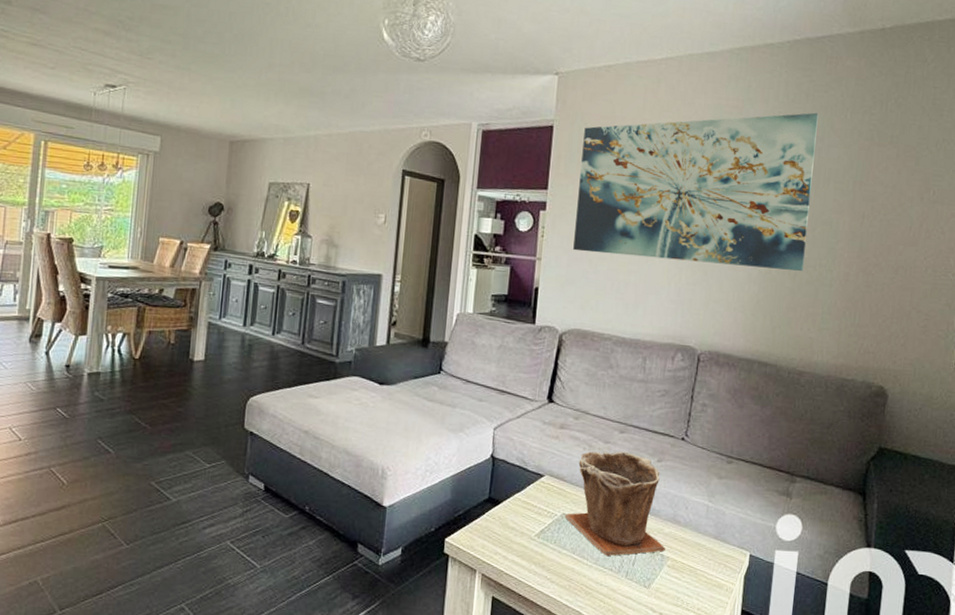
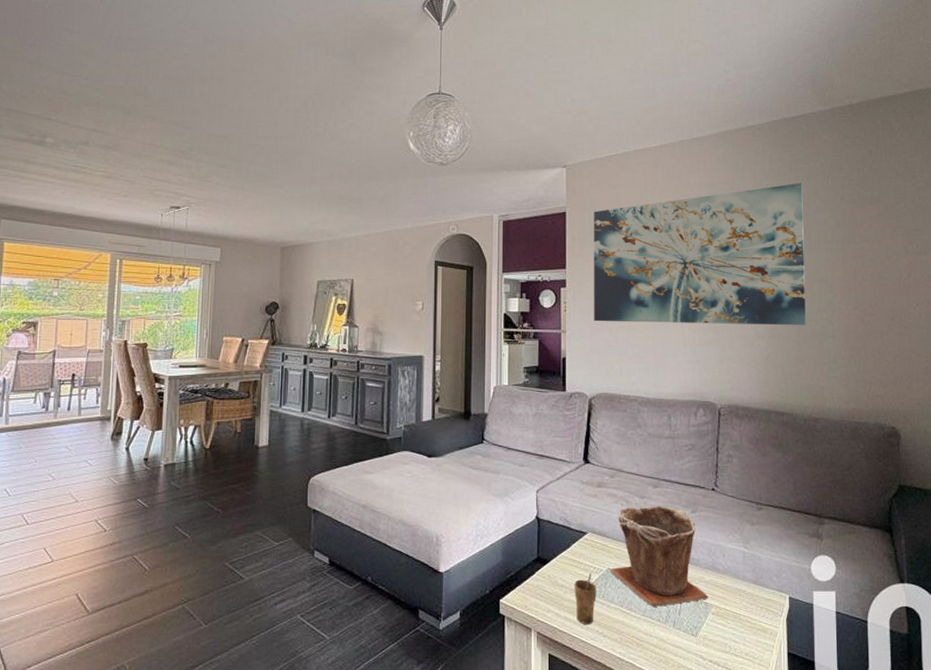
cup: none [524,517,549,570] -> present [574,573,597,625]

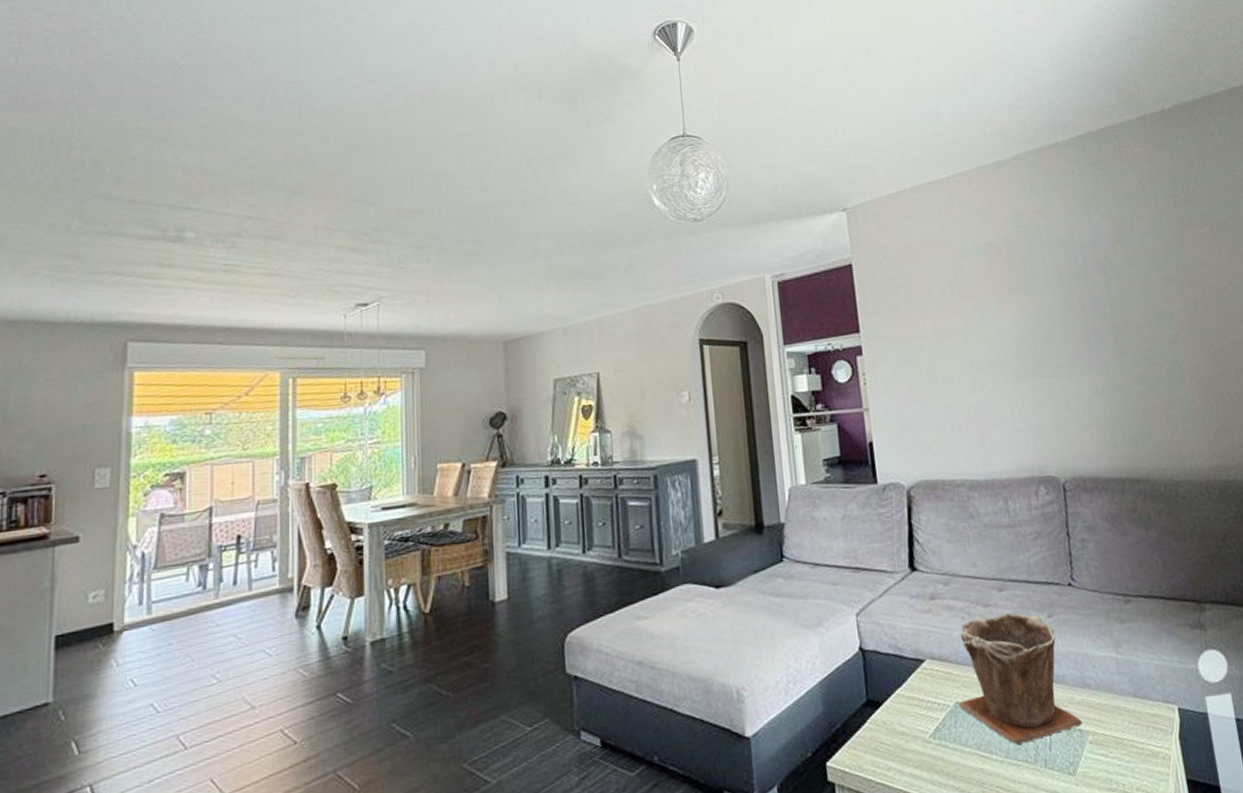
cup: present [574,573,597,625] -> none [916,711,947,781]
wall art: present [594,182,807,325] -> none [885,204,1150,394]

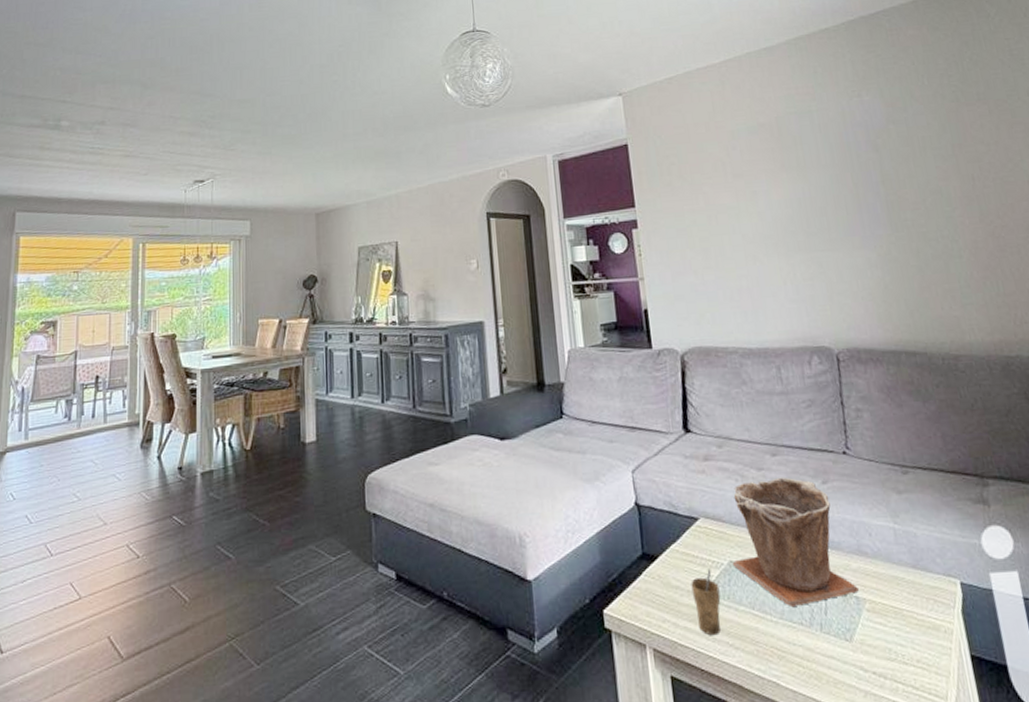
cup: none [916,711,947,781] -> present [691,569,721,636]

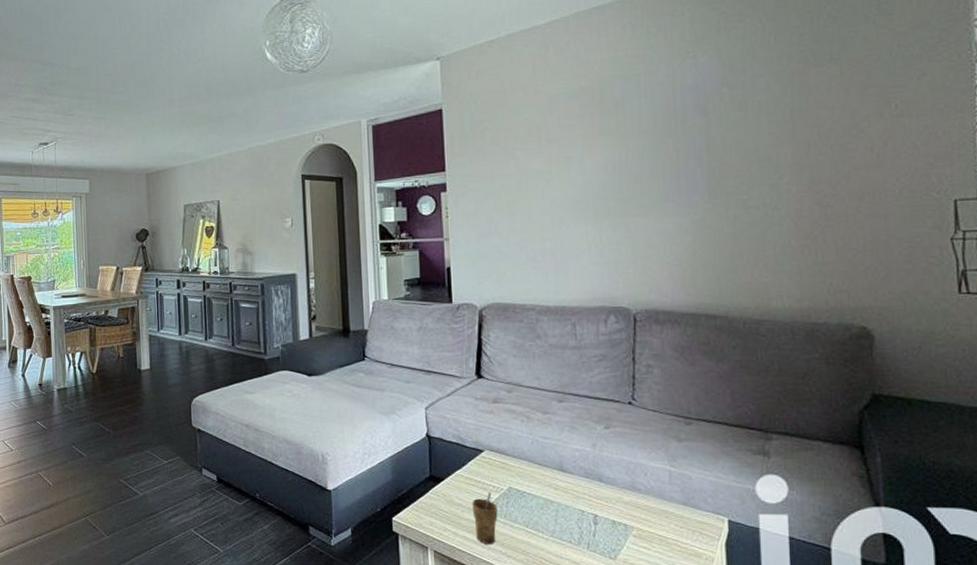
plant pot: present [732,477,859,608] -> none [511,421,628,529]

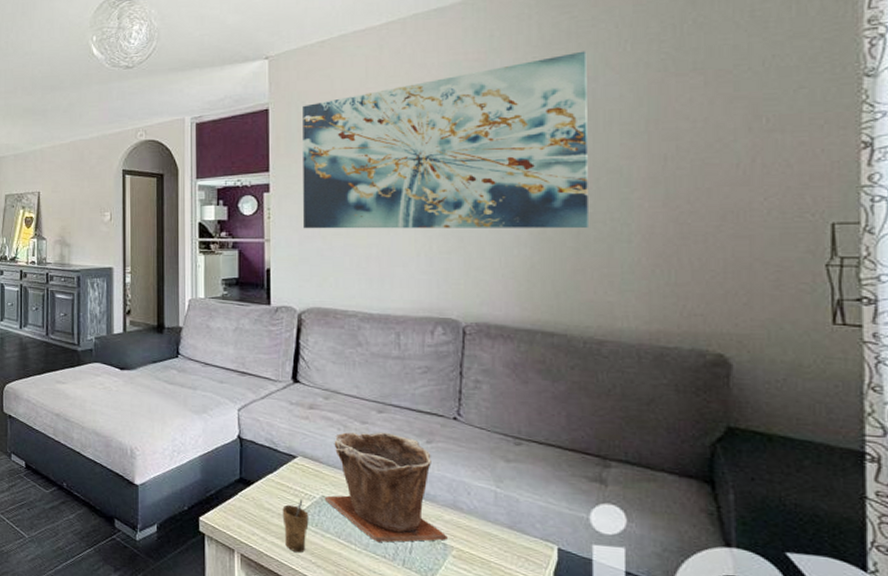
wall art: none [475,45,745,227] -> present [303,51,590,229]
plant pot: none [511,421,628,529] -> present [324,432,447,543]

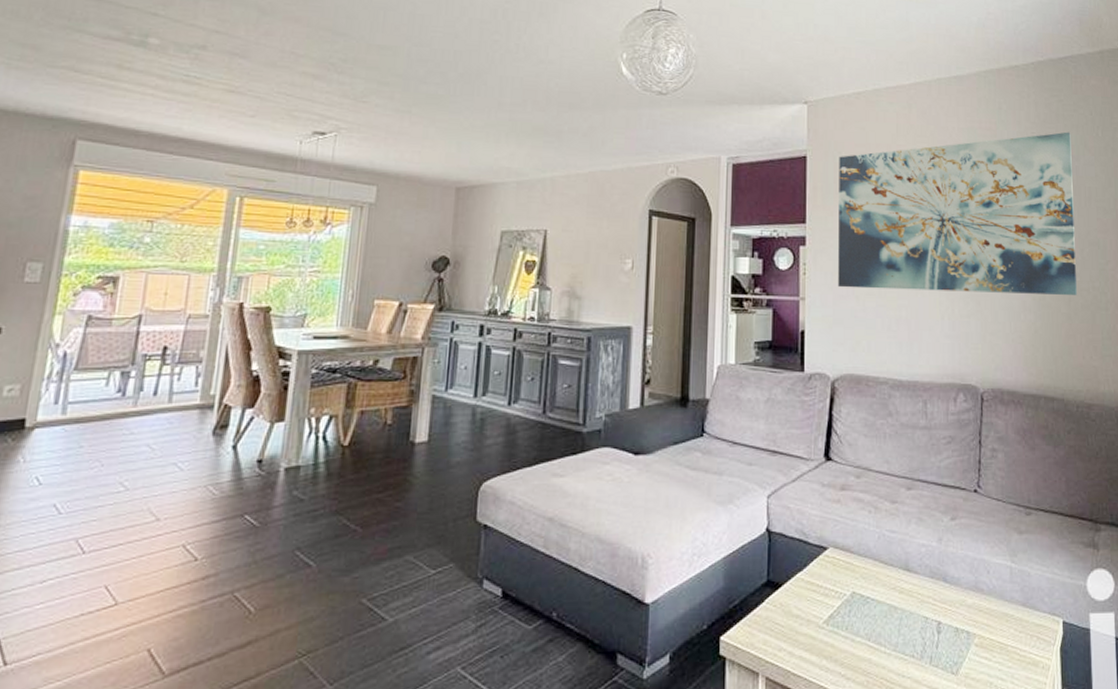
cup: present [282,499,309,553] -> none [811,599,839,666]
plant pot: present [324,432,447,543] -> none [855,511,970,640]

